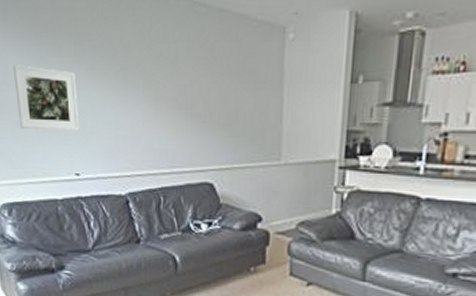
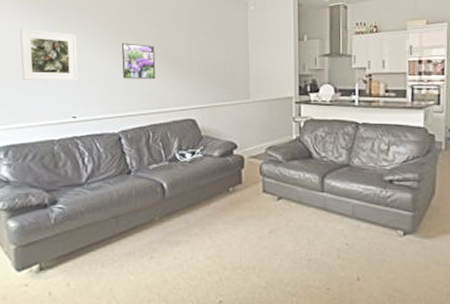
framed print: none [127,84,168,131] -> present [121,43,156,79]

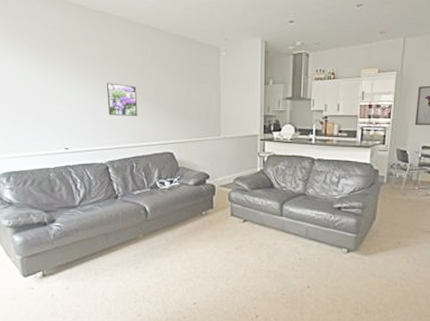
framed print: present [19,29,78,81] -> none [13,68,69,116]

